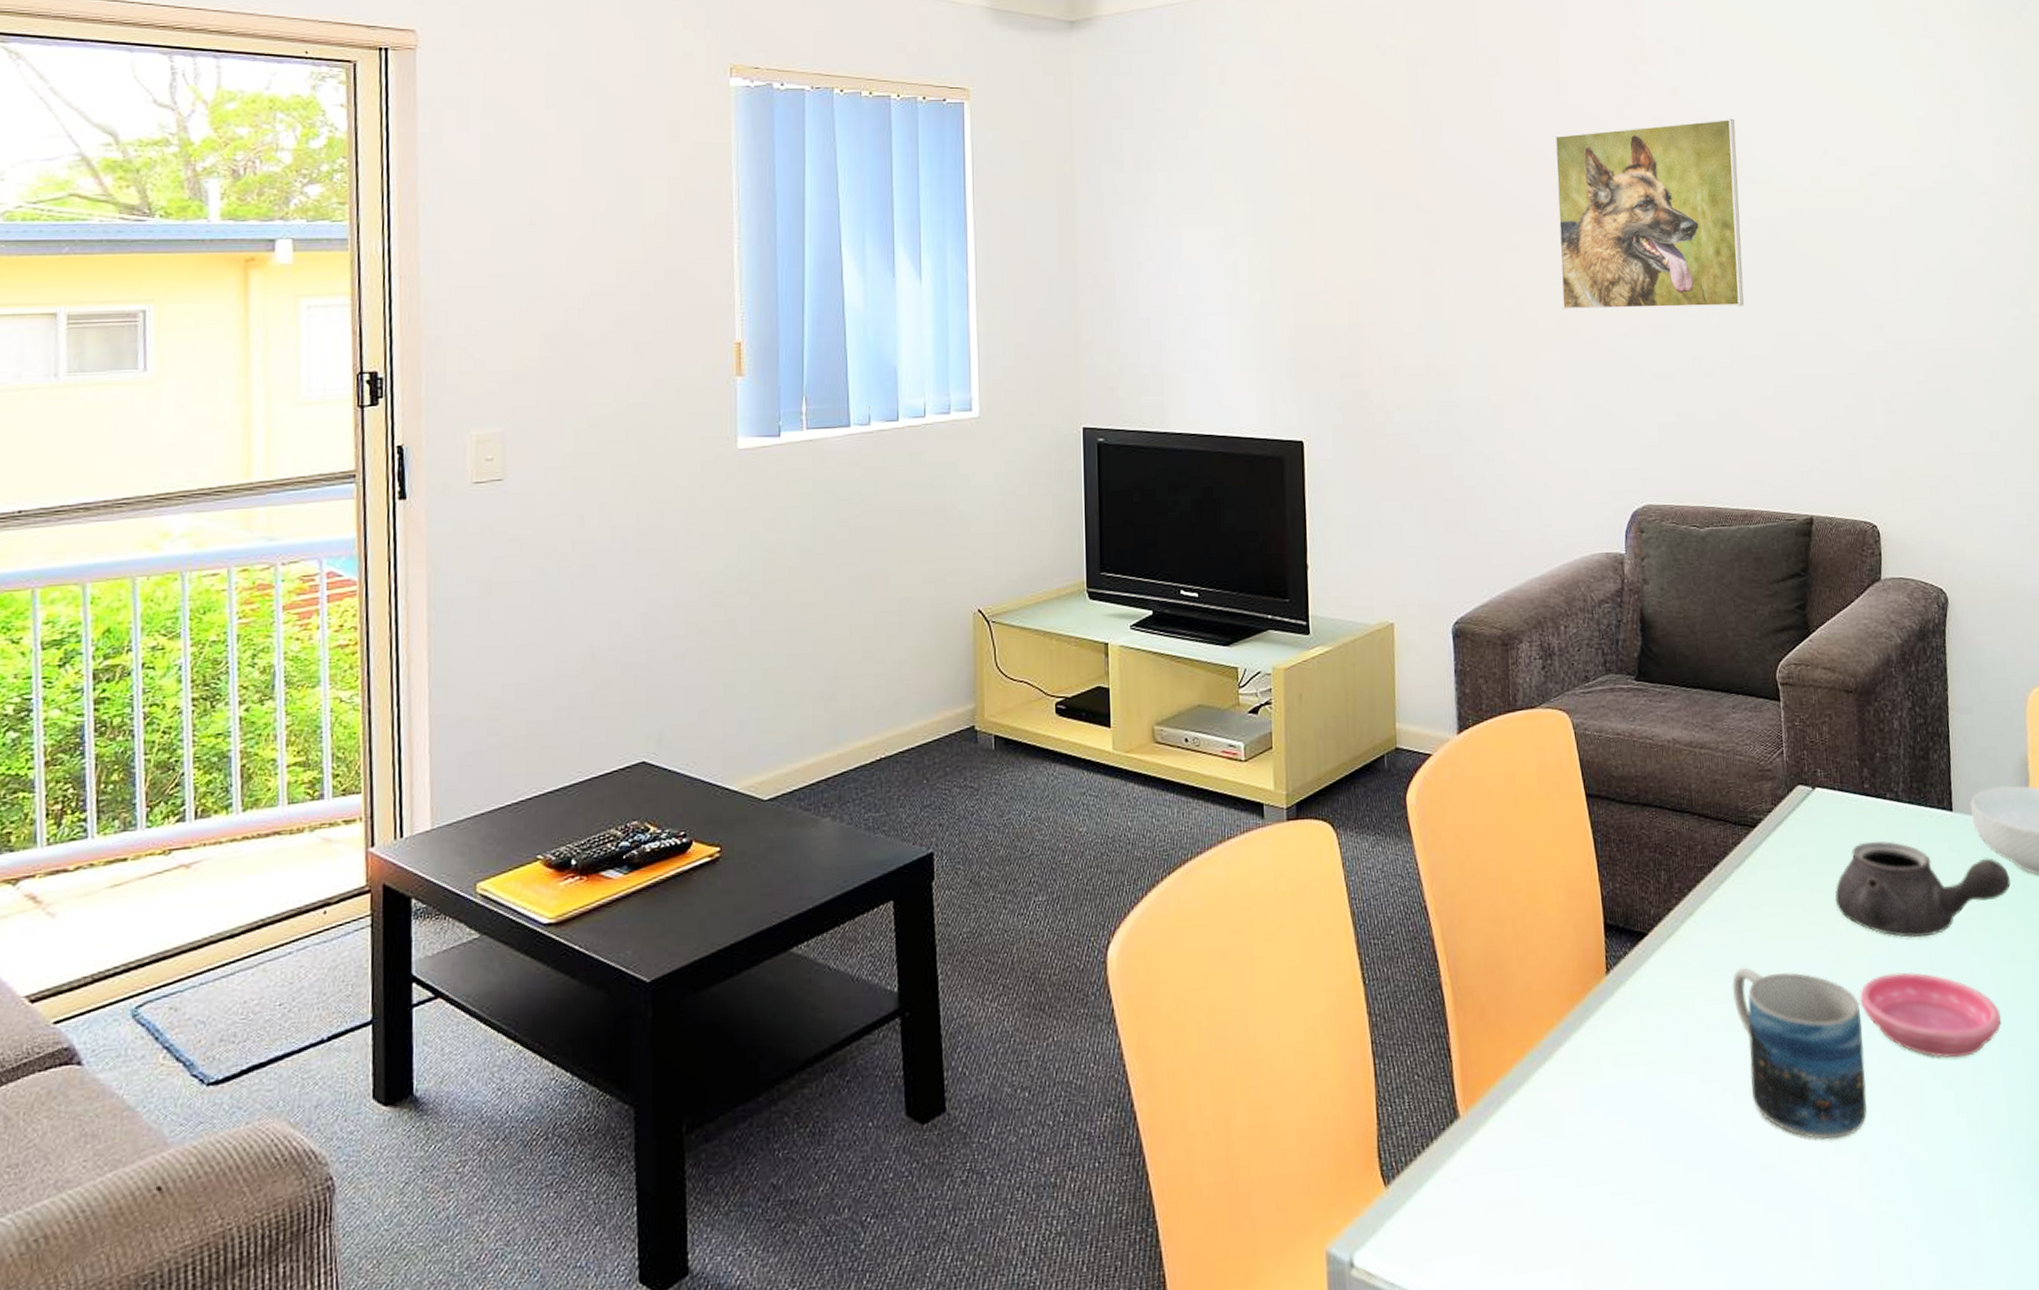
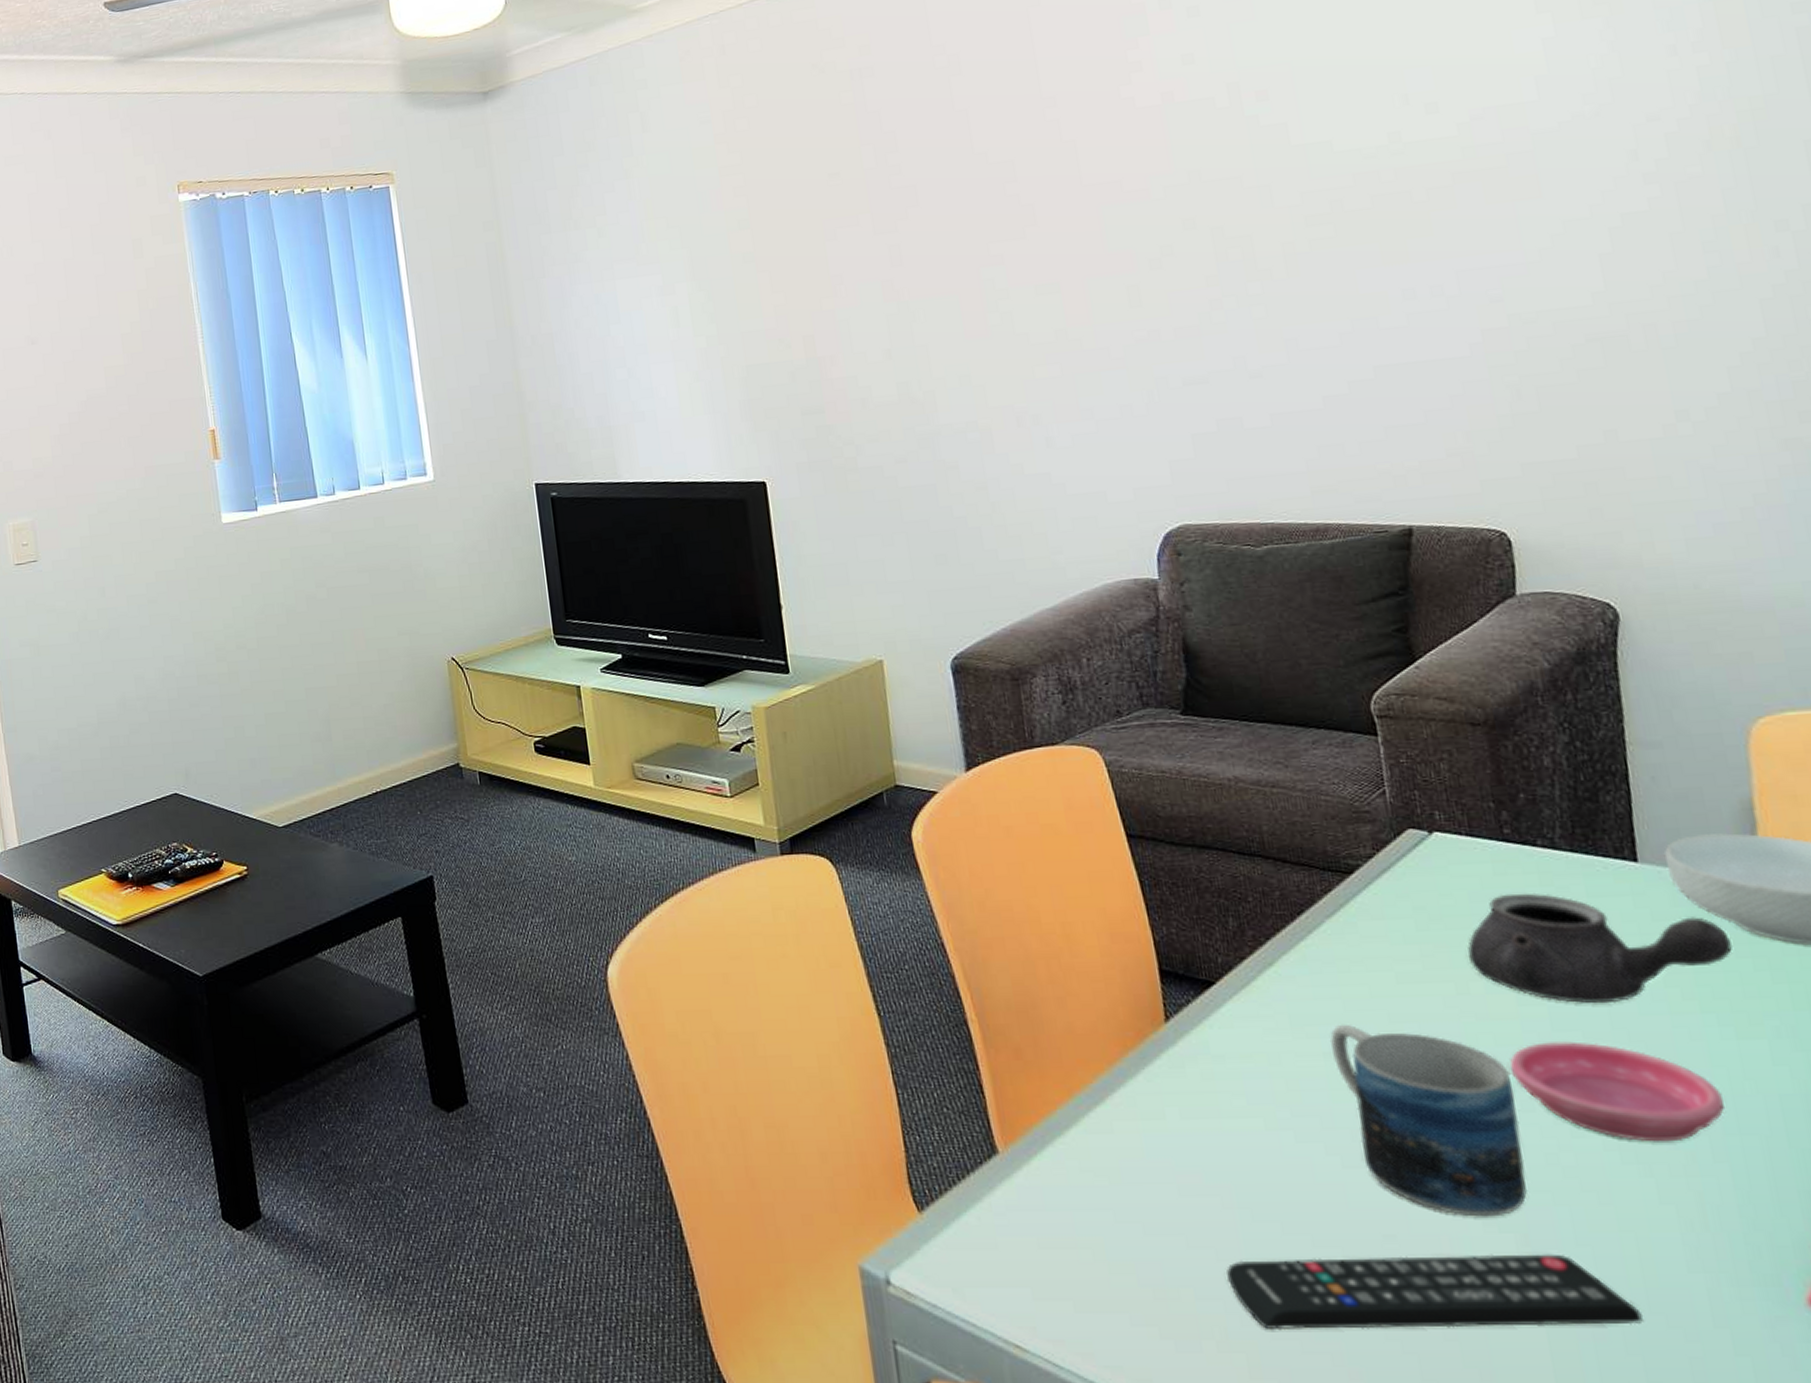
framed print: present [1554,118,1744,310] -> none [1035,78,1300,320]
remote control: none [1640,1167,1942,1268] -> present [1226,1254,1644,1331]

